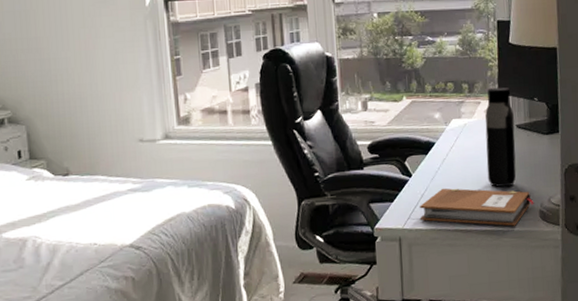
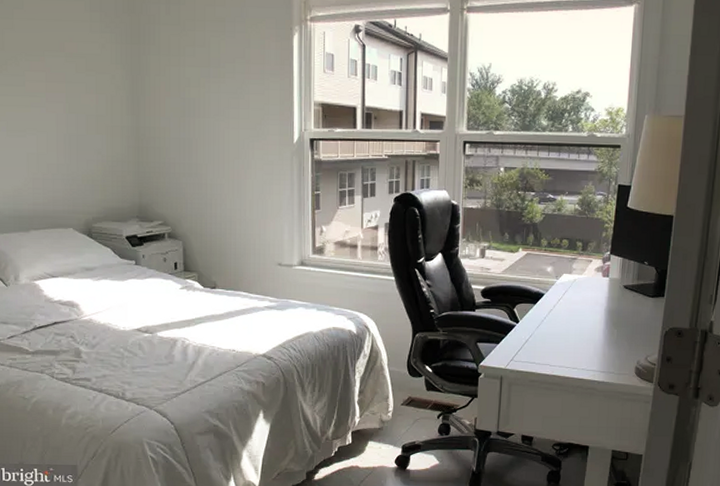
notebook: present [419,188,534,226] -> none [521,336,631,378]
water bottle: present [485,87,517,188] -> none [590,249,623,342]

